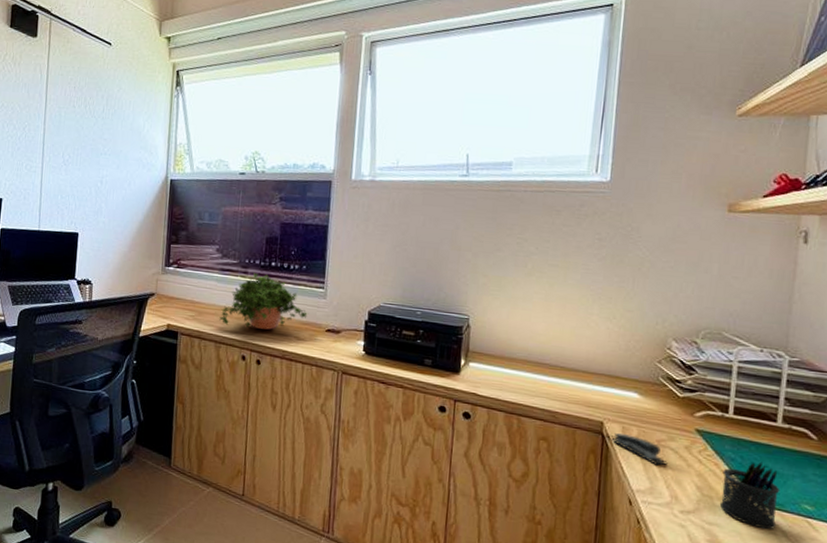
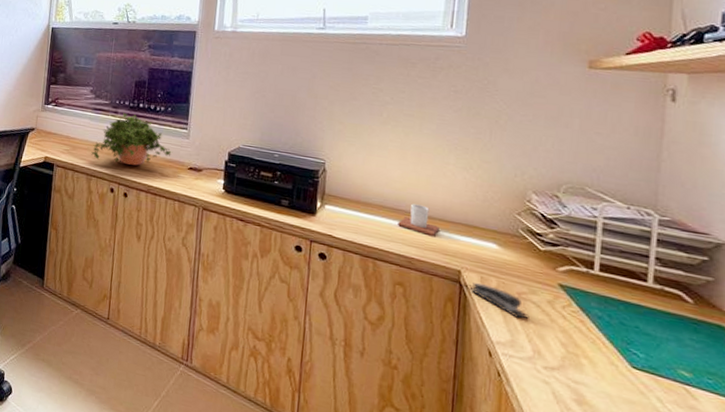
mug: none [542,357,583,388] -> present [398,203,439,236]
pen holder: present [719,461,780,530] -> none [586,322,653,394]

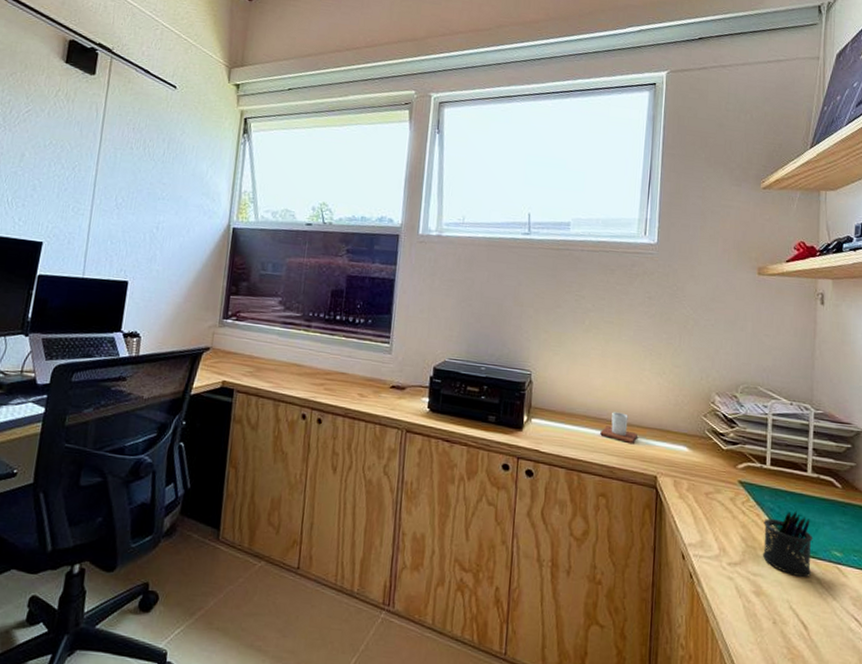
potted plant: present [91,112,173,166] -> none [279,326,374,387]
stapler: present [470,282,529,319] -> none [665,486,715,518]
pen holder: none [586,322,653,394] -> present [762,511,813,578]

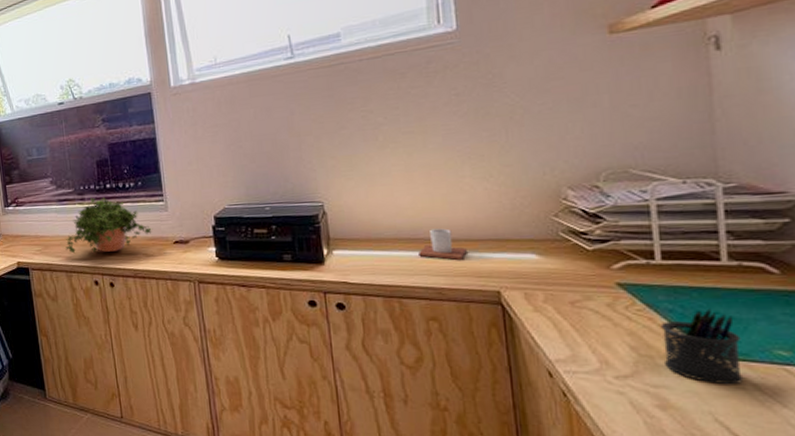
potted plant: none [279,326,374,387] -> present [65,197,153,254]

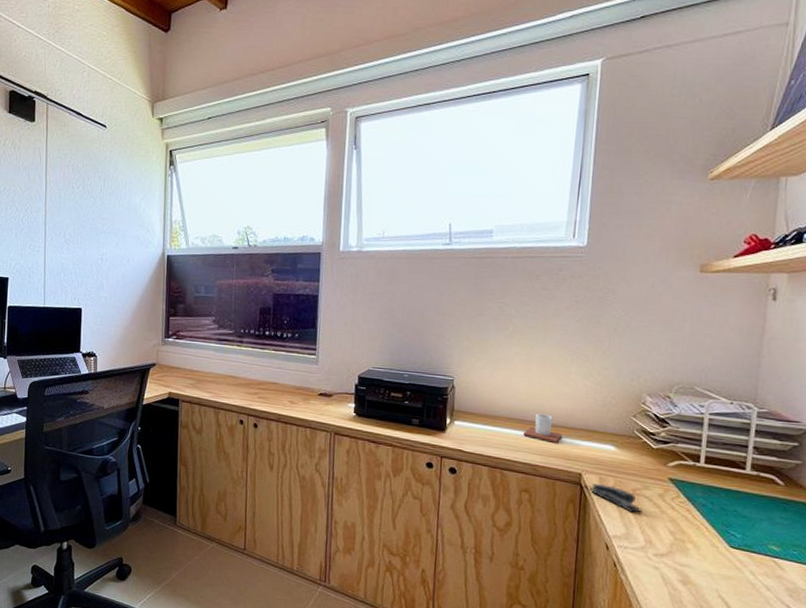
potted plant: present [65,197,153,254] -> none [217,341,302,395]
stapler: none [515,300,588,330] -> present [590,483,643,513]
pen holder: present [660,308,744,385] -> none [691,507,749,570]

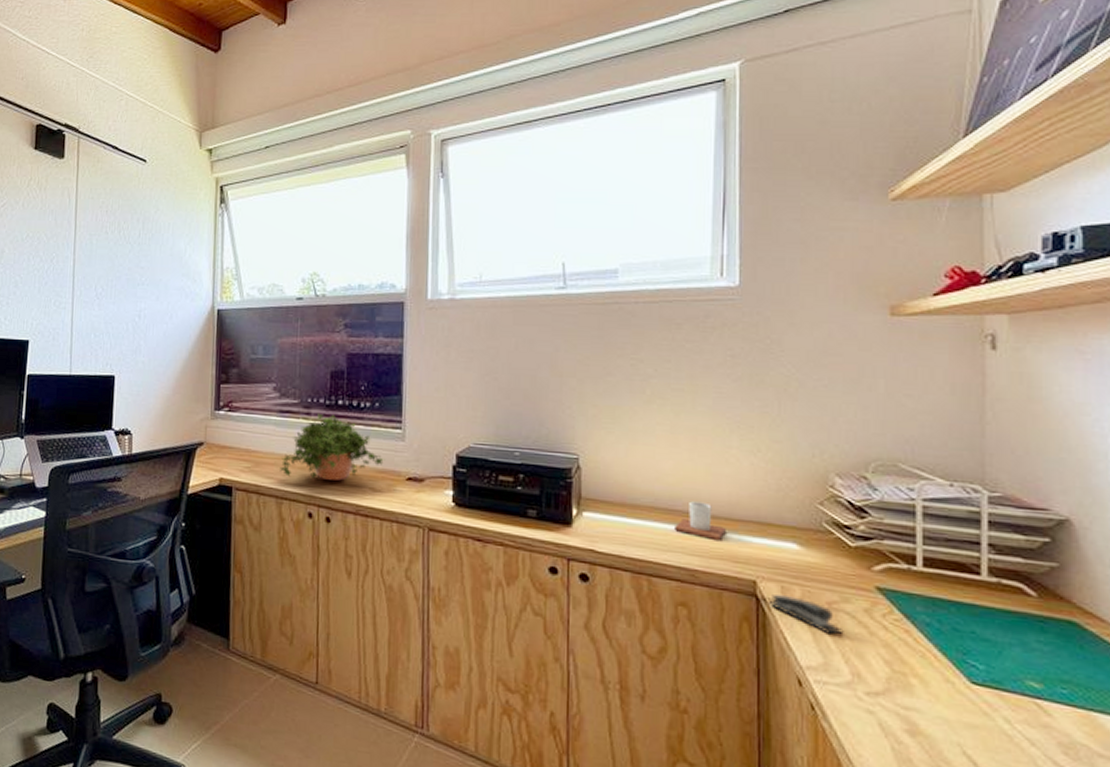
potted plant: none [217,341,302,395] -> present [280,412,385,481]

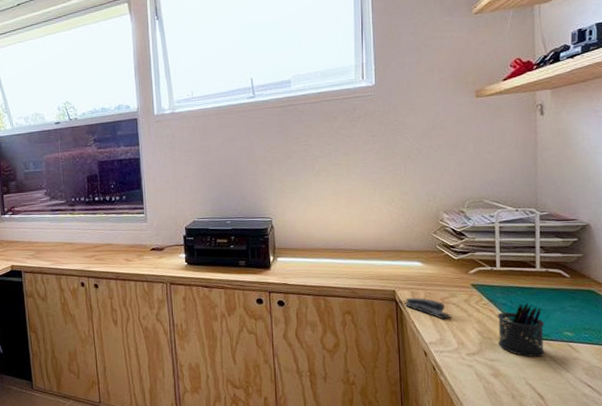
potted plant: present [280,412,385,481] -> none [56,208,134,258]
mug: present [675,501,726,540] -> none [340,241,374,266]
pen holder: none [916,626,995,715] -> present [497,302,545,358]

